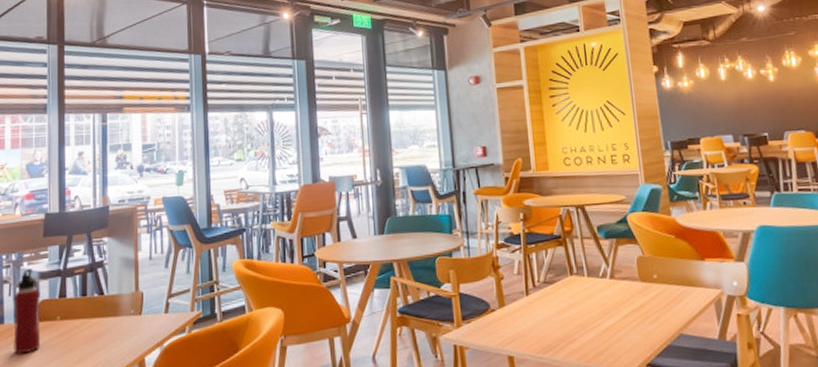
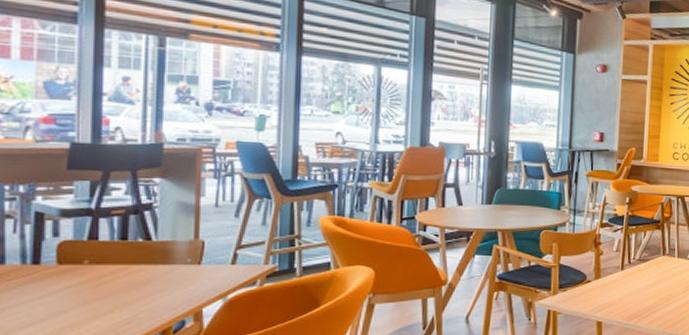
water bottle: present [14,268,41,354] -> none [19,203,61,299]

